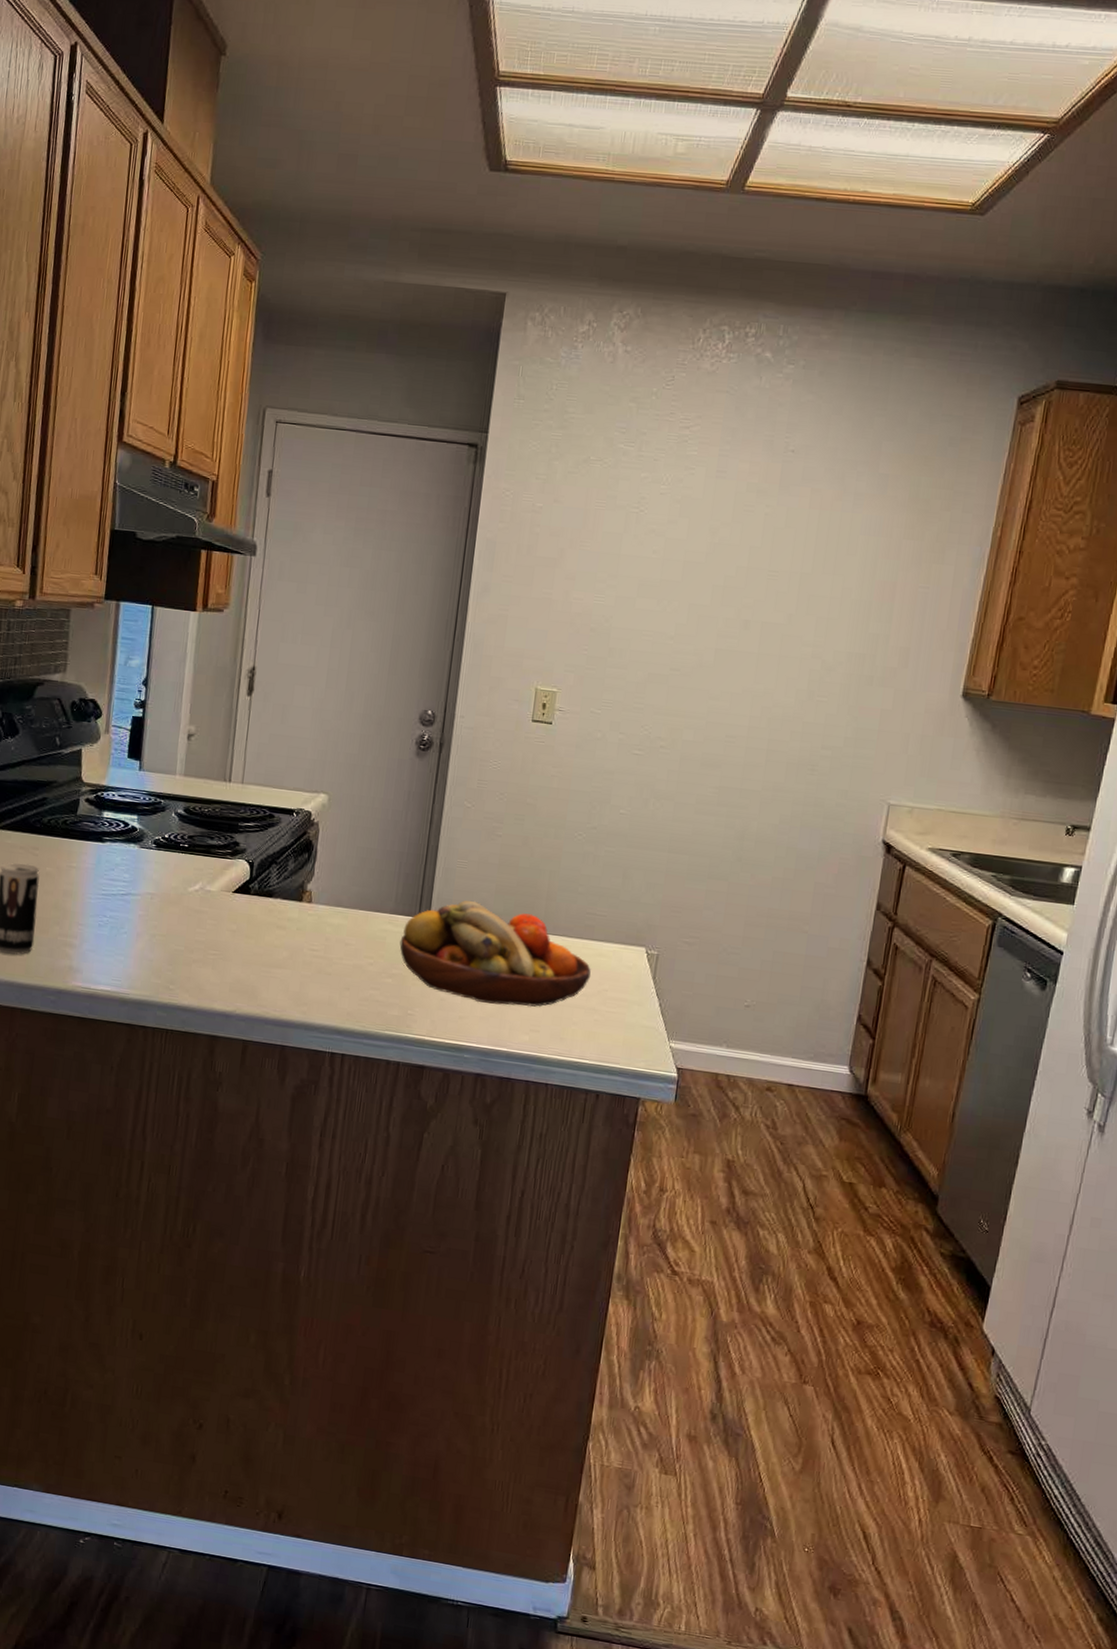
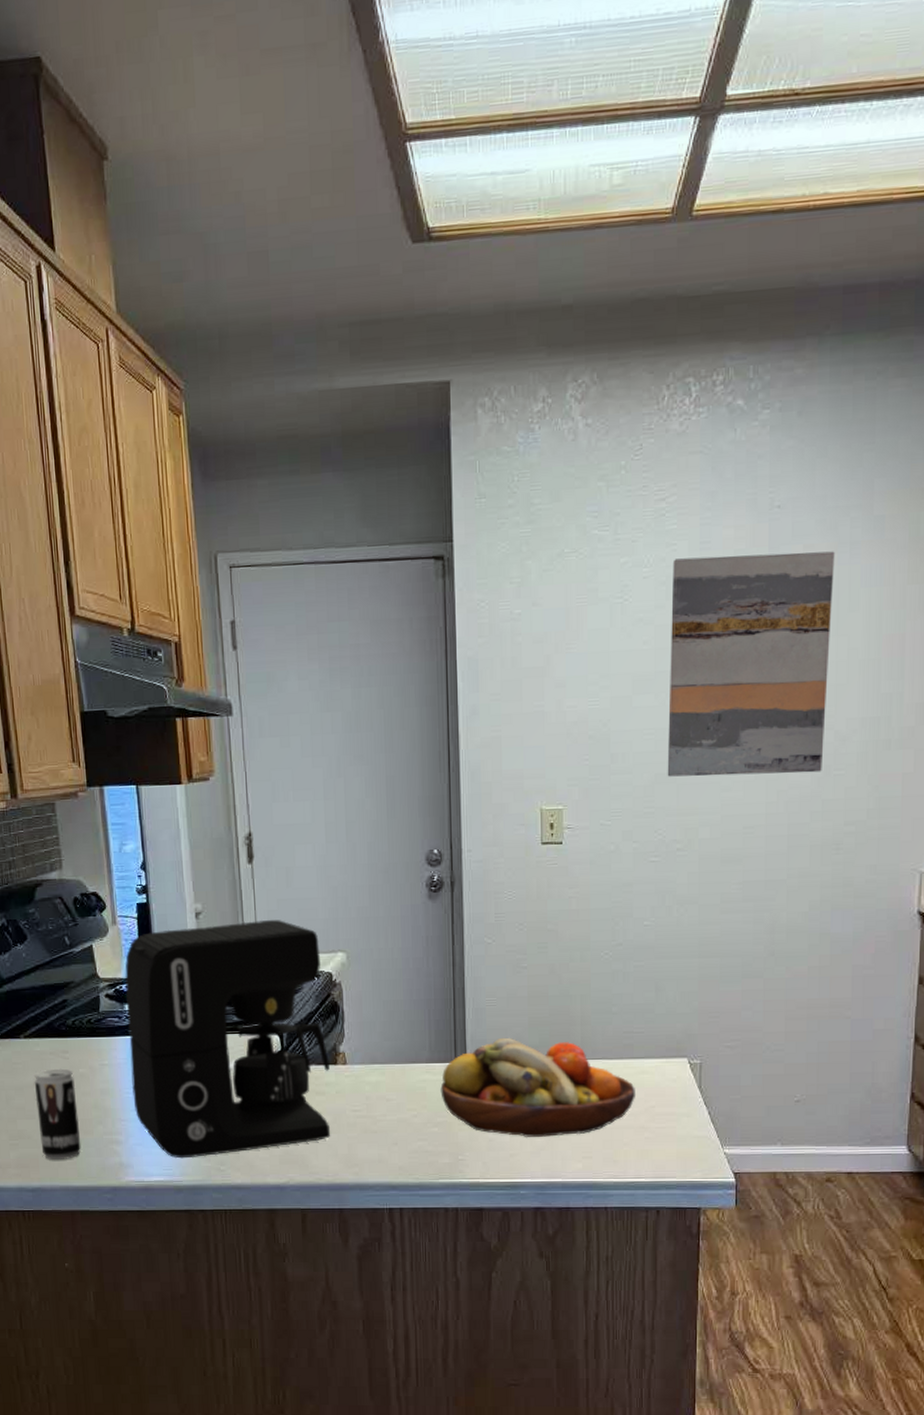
coffee maker: none [94,746,304,975] -> present [124,920,331,1159]
wall art: none [660,482,840,696] -> present [667,551,835,777]

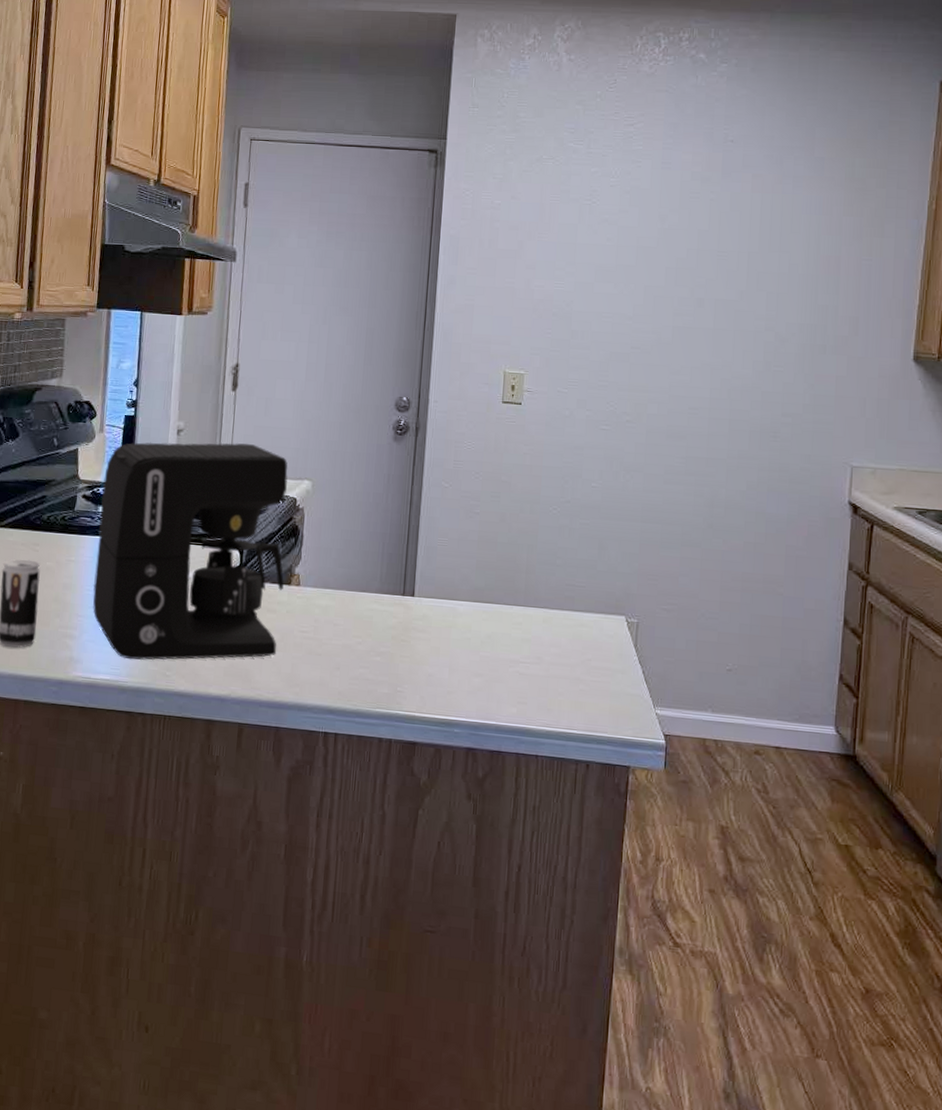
fruit bowl: present [440,1037,635,1137] -> none [386,576,573,679]
wall art: present [667,551,835,777] -> none [621,174,780,367]

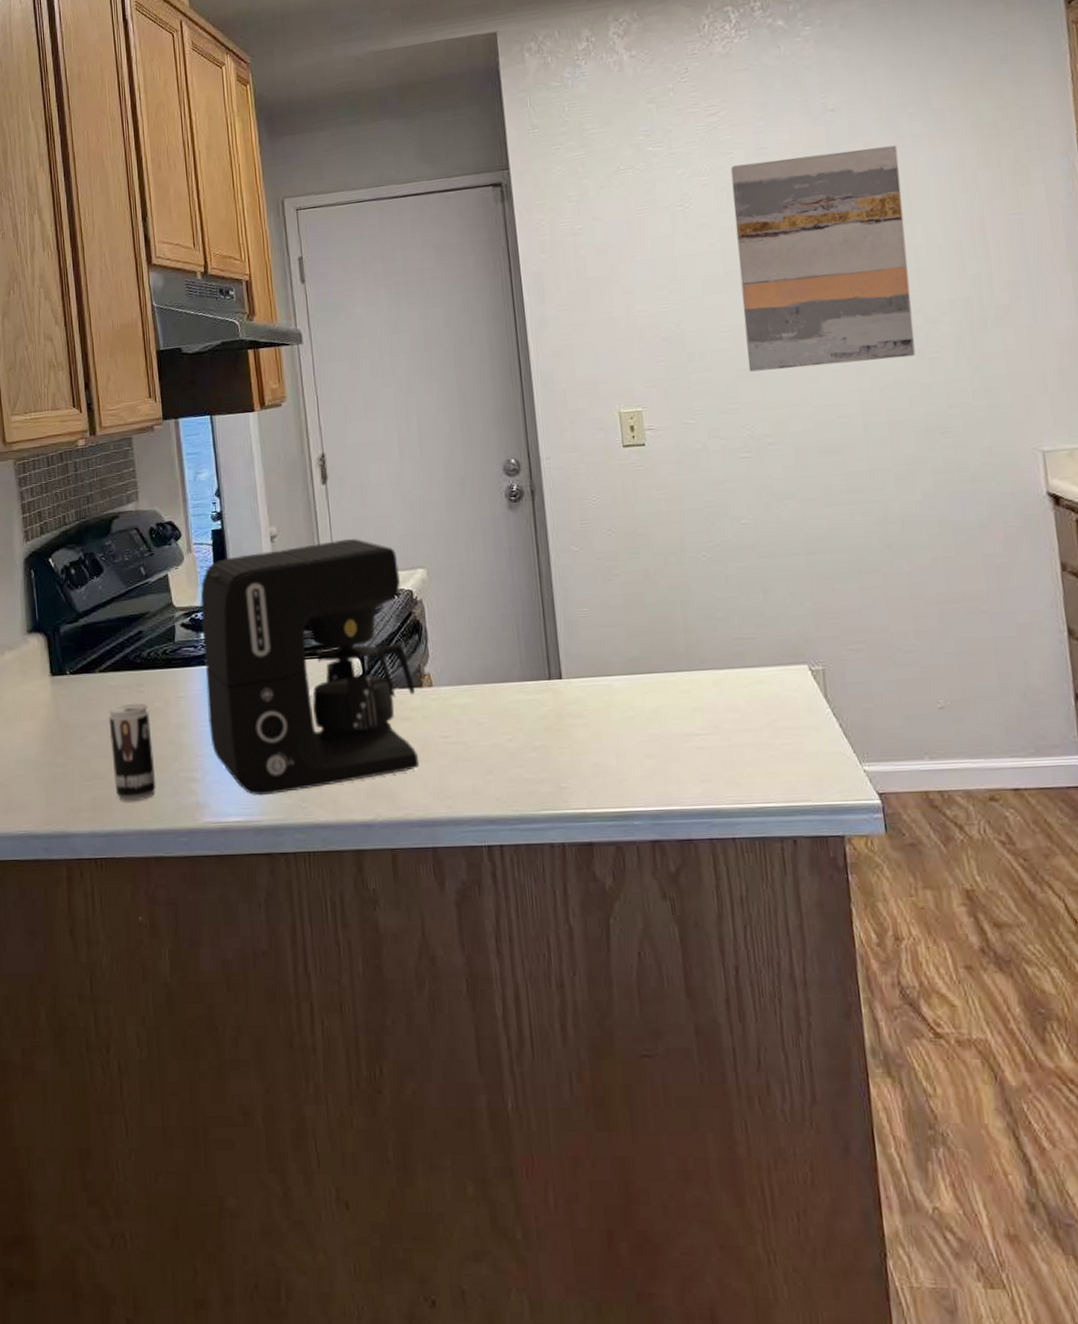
wall art: none [621,174,780,367] -> present [730,145,916,372]

